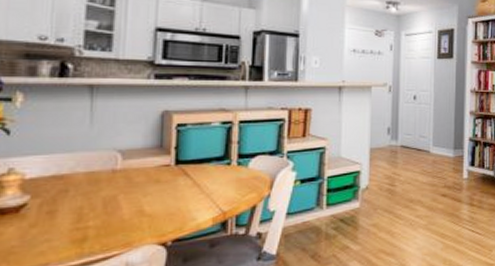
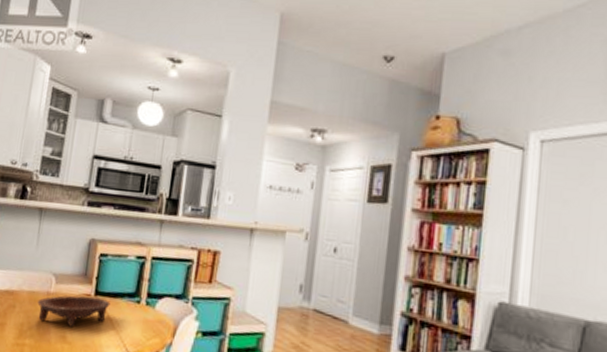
bowl: none [100,166,196,200] -> present [37,295,111,327]

